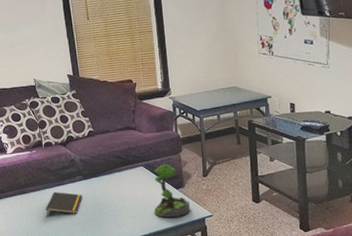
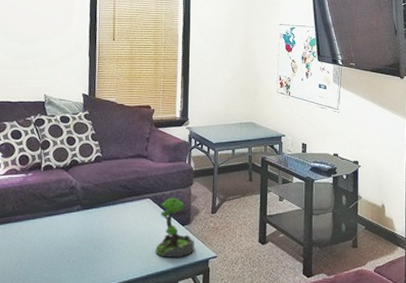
notepad: present [45,191,83,217] -> none [31,222,79,252]

